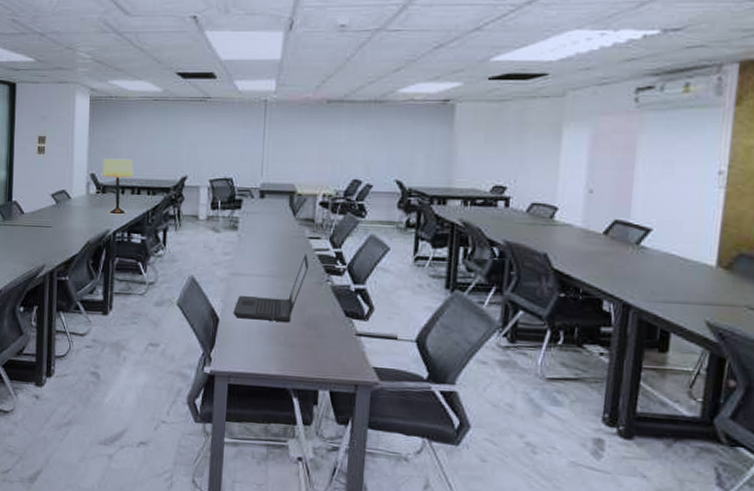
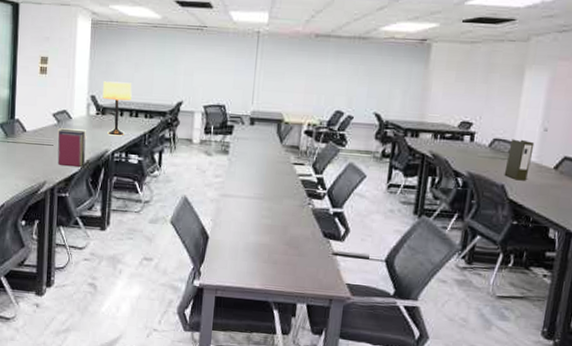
books: none [56,210,86,249] -> present [57,129,86,168]
laptop computer: present [233,254,309,322] -> none [222,178,293,241]
binder: none [546,202,579,249] -> present [504,139,535,181]

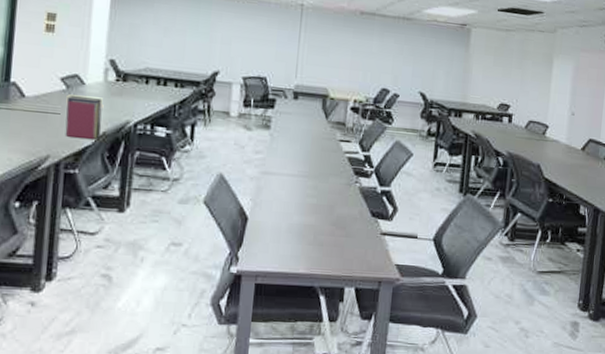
table lamp: present [102,81,132,136] -> none [124,44,160,105]
binder: present [504,139,535,181] -> none [539,121,564,161]

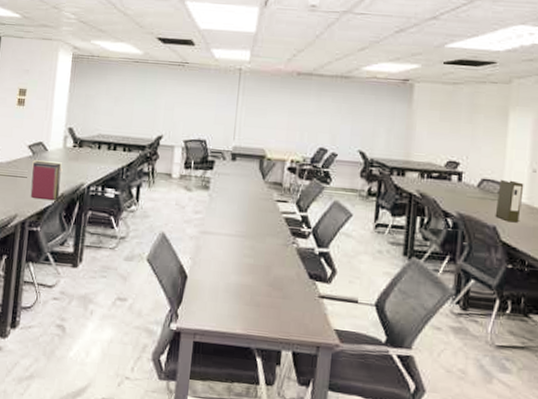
binder: none [539,121,564,161] -> present [495,179,524,223]

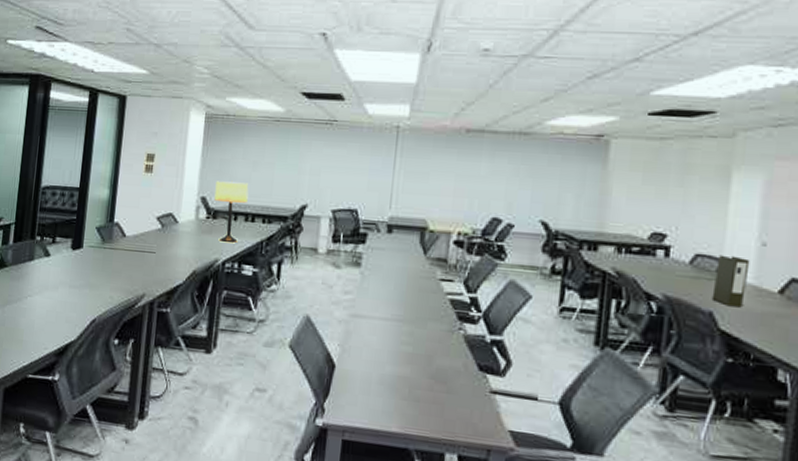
books: present [30,161,62,201] -> none [159,234,194,279]
table lamp: none [80,114,111,169] -> present [214,180,249,243]

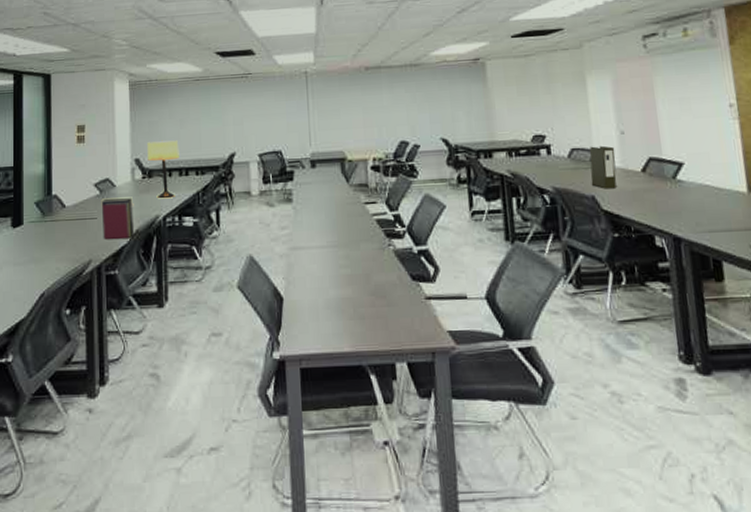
books: none [159,234,194,279] -> present [101,198,135,239]

